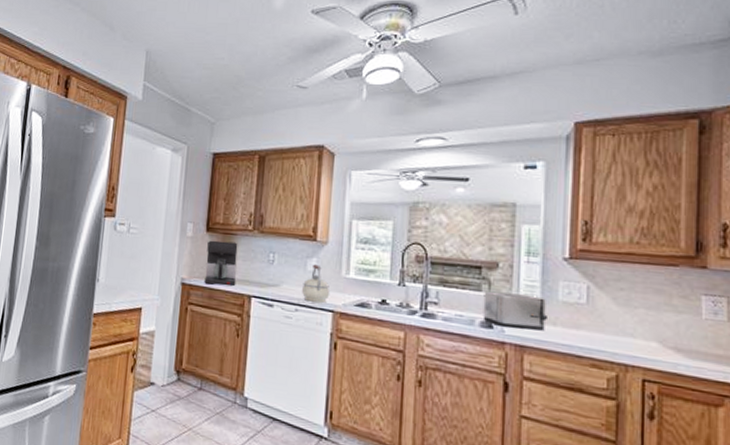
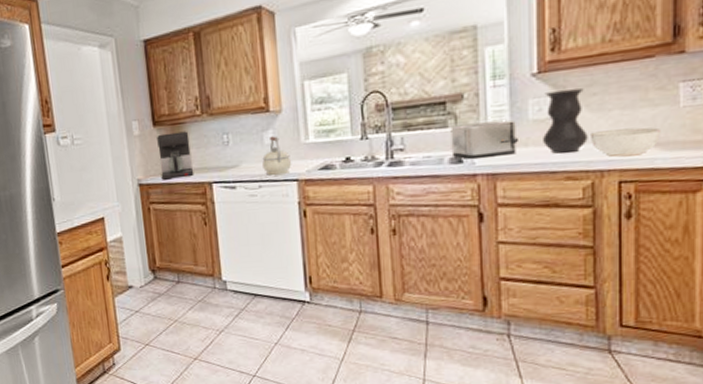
vase: none [571,278,614,342] -> present [543,88,588,154]
bowl: none [616,325,683,358] -> present [590,127,660,158]

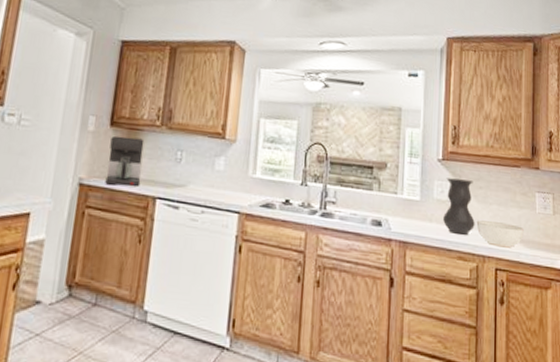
kettle: present [261,136,292,175] -> none [208,163,237,204]
toaster: present [450,120,518,160] -> none [373,190,425,227]

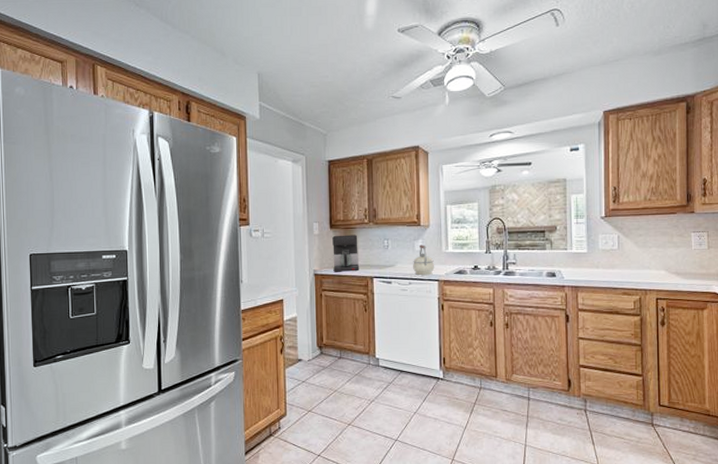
kettle: none [208,163,237,204] -> present [412,245,435,275]
vase: present [443,178,475,236] -> none [608,230,637,276]
bowl: present [476,220,524,248] -> none [638,261,681,281]

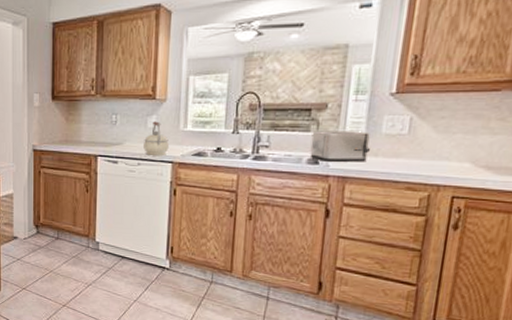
coffee maker: present [332,234,360,272] -> none [54,108,83,149]
toaster: none [548,248,592,275] -> present [310,131,370,163]

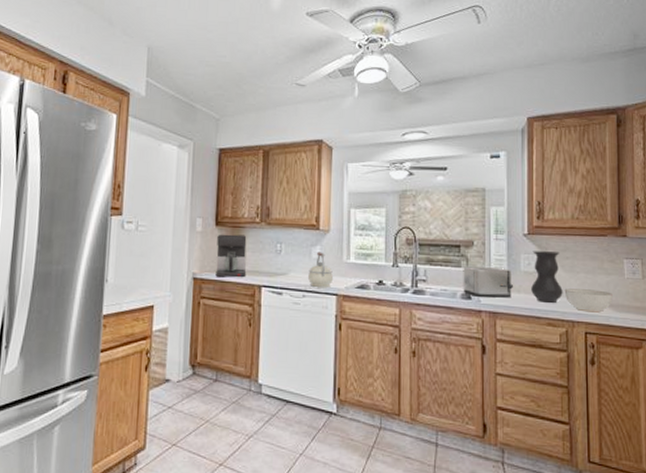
coffee maker: none [54,108,83,149] -> present [215,234,247,278]
vase: none [391,111,434,168] -> present [531,251,563,304]
bowl: none [433,151,496,176] -> present [564,288,613,313]

